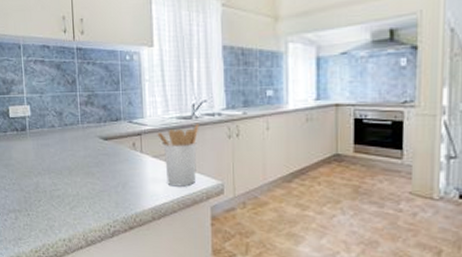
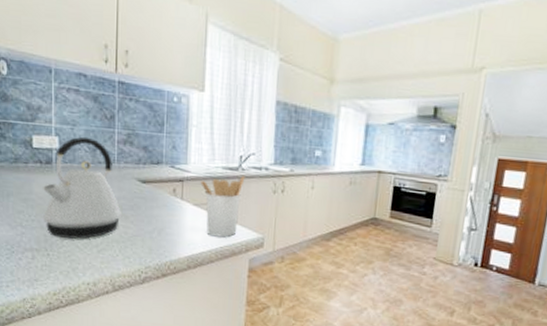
kettle: none [19,102,88,198] -> present [42,136,121,239]

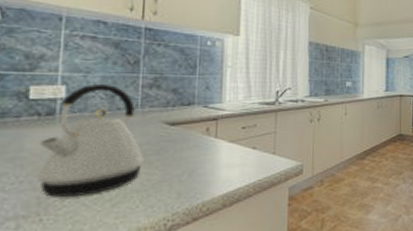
utensil holder: present [200,175,245,238] -> none [236,108,282,171]

